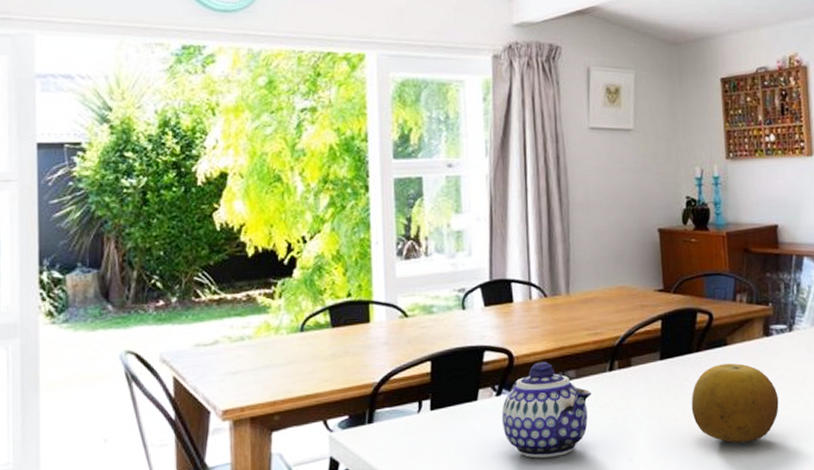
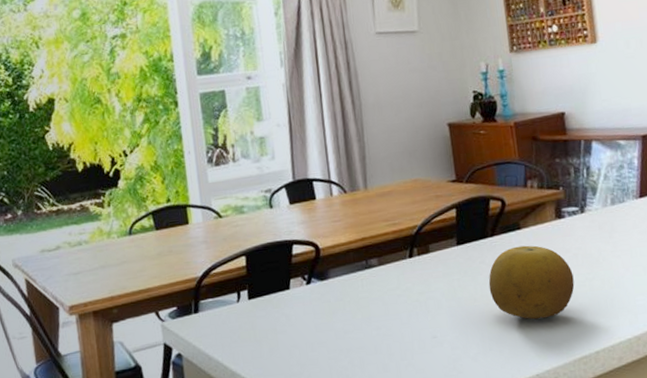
teapot: present [502,361,592,458] -> none [312,251,394,339]

